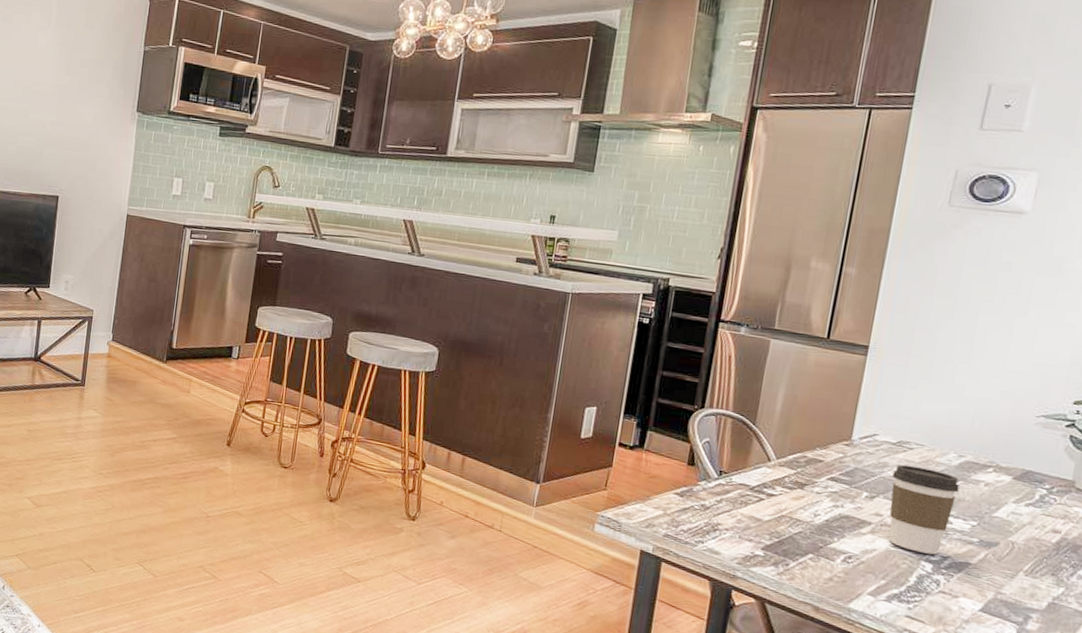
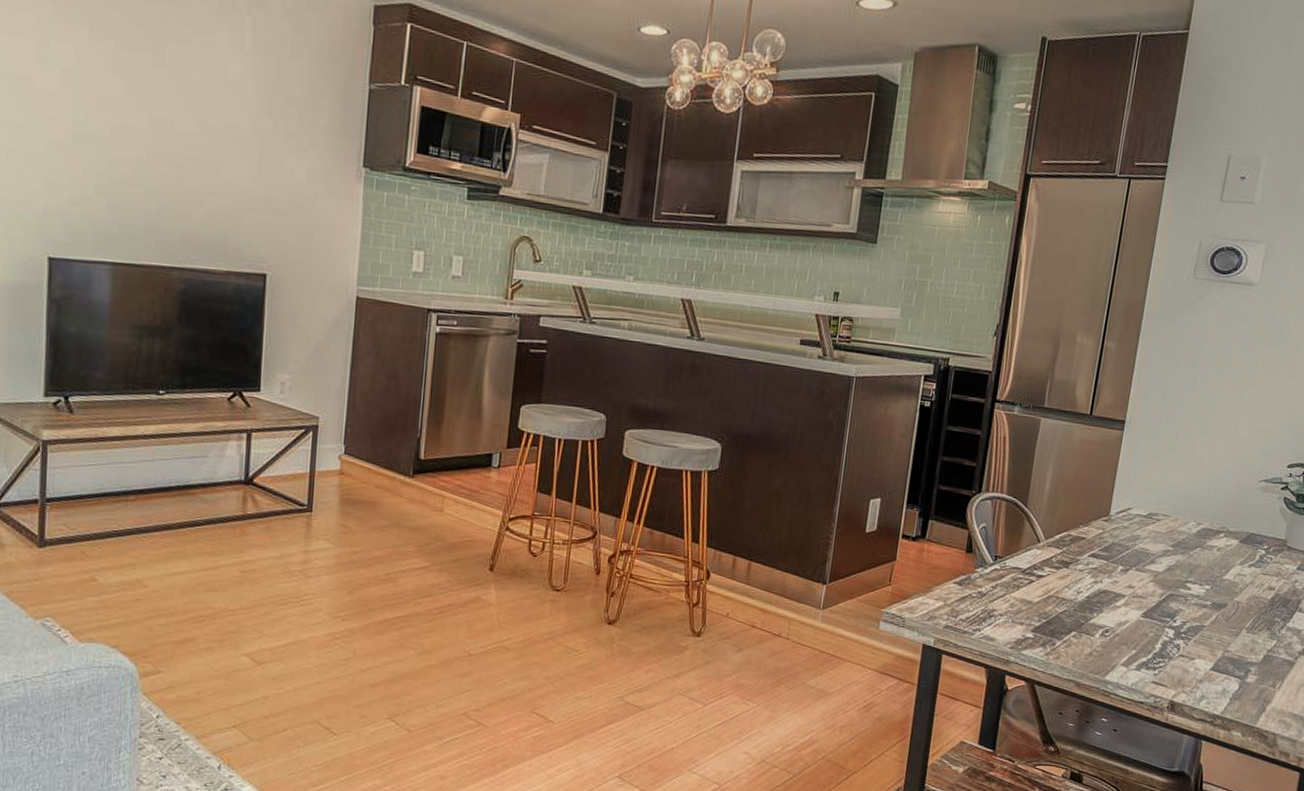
coffee cup: present [888,464,960,555] -> none [1139,536,1197,621]

